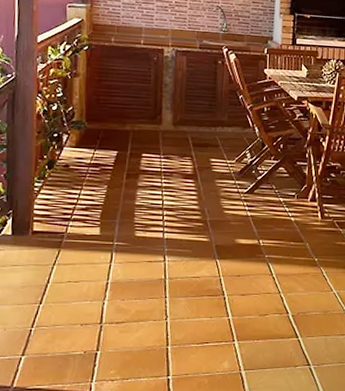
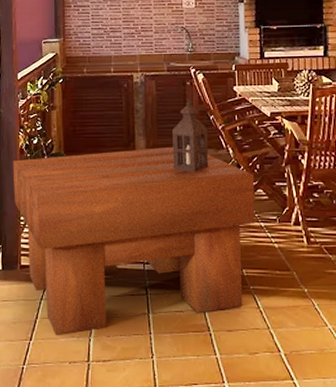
coffee table: none [28,122,278,299] -> present [13,146,255,335]
lantern: none [199,76,236,148] -> present [172,97,209,172]

